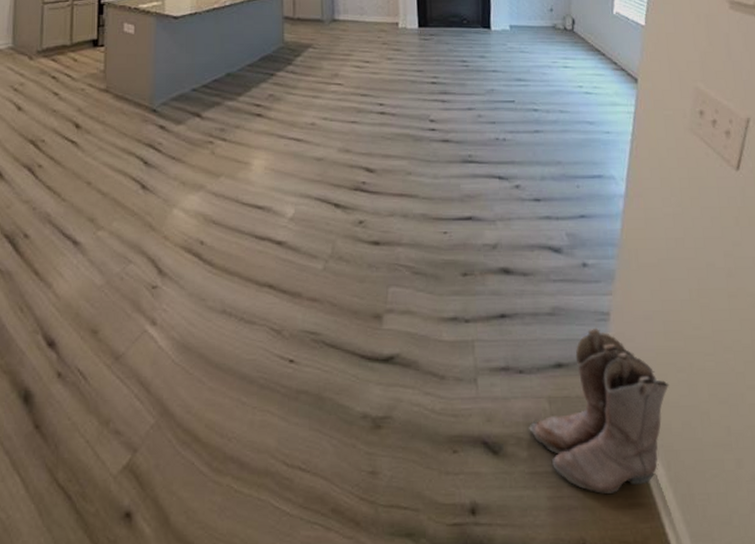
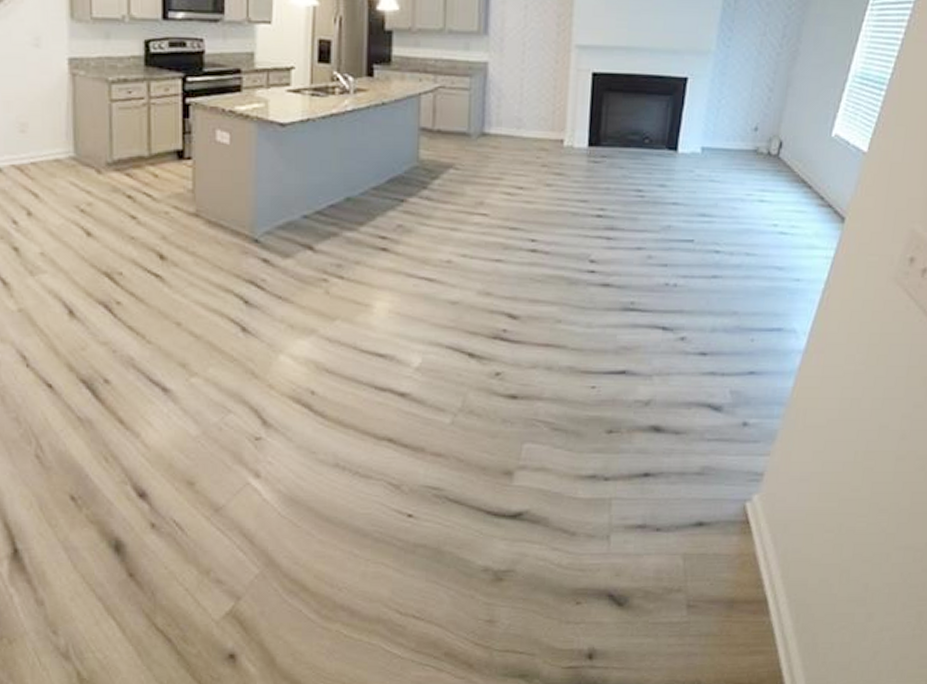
boots: present [529,327,670,494] -> none [659,488,814,642]

